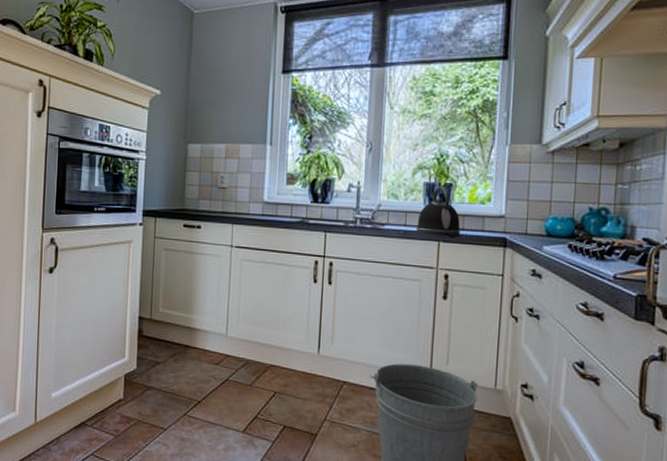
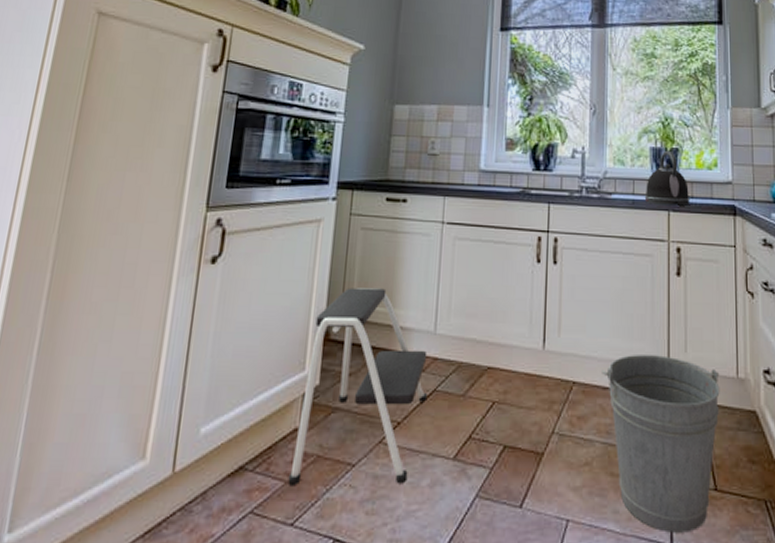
step stool: none [117,296,222,446] -> present [288,288,428,485]

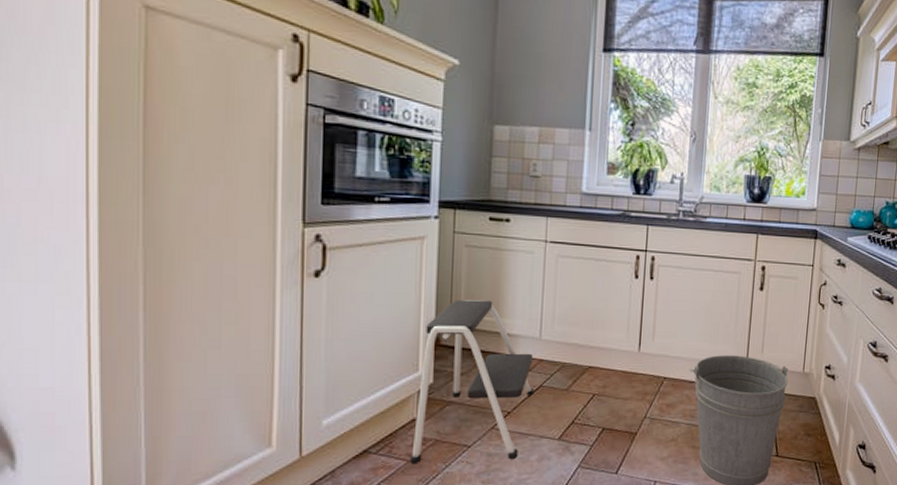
kettle: present [644,150,690,206] -> none [736,178,778,230]

